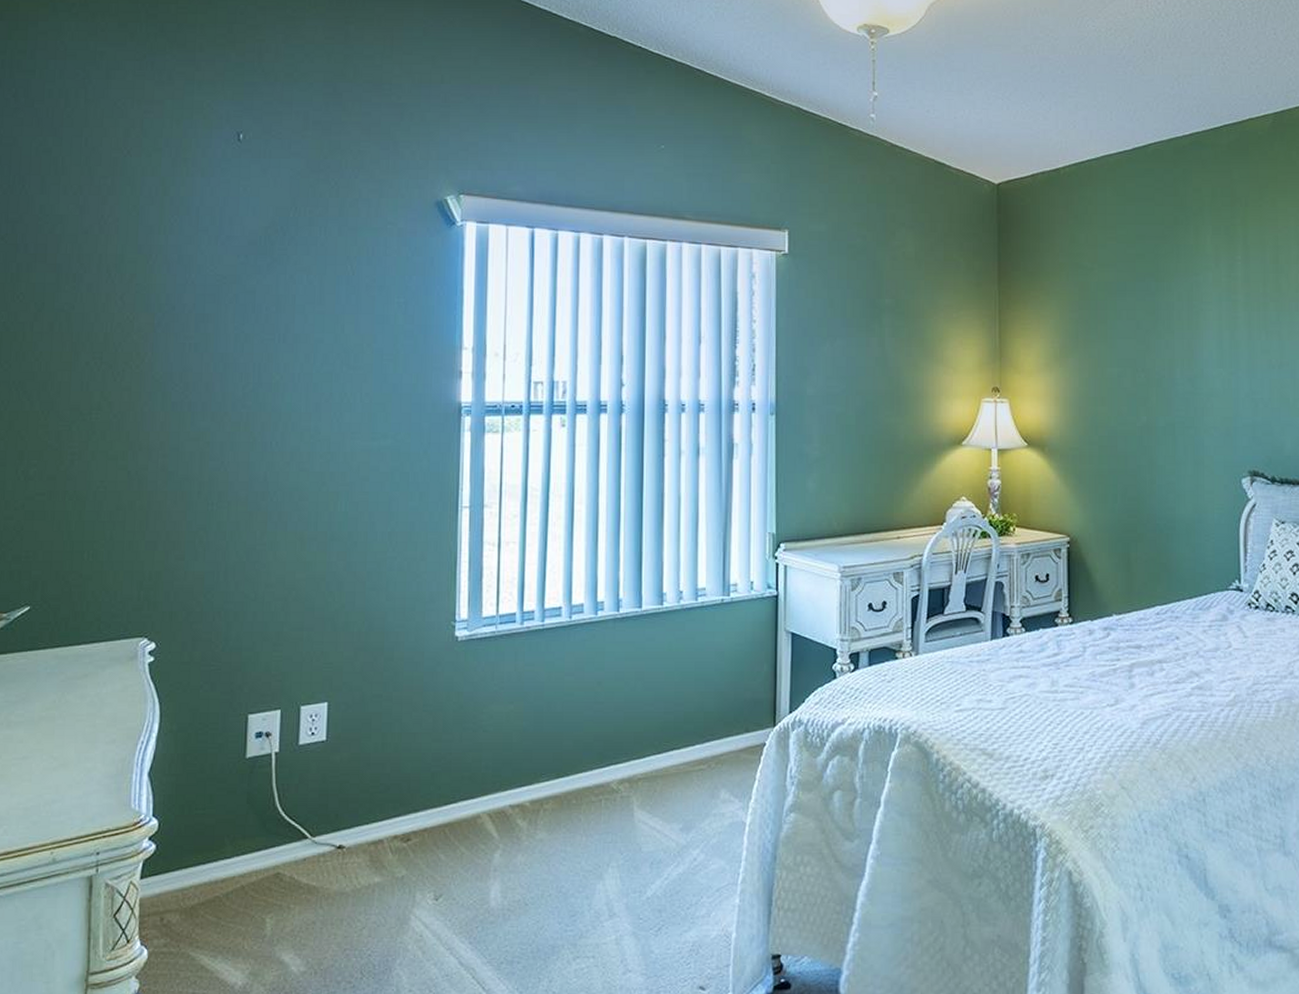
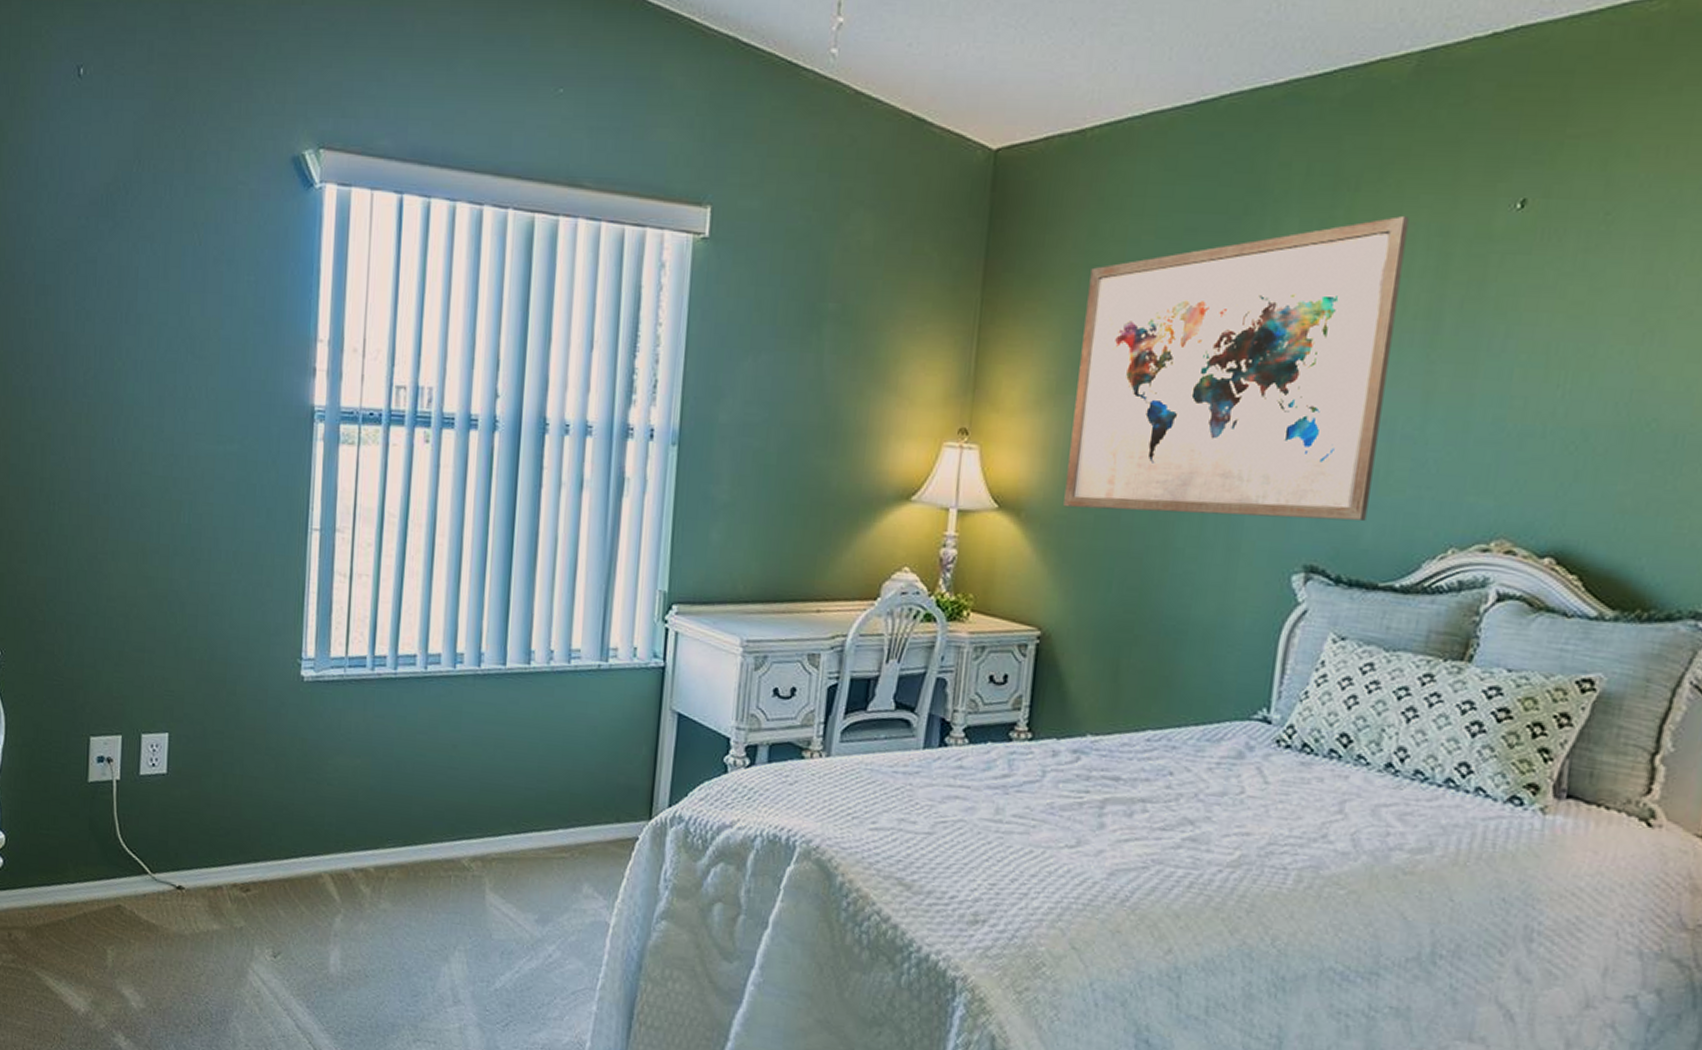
wall art: none [1075,222,1286,442] -> present [1063,215,1409,521]

